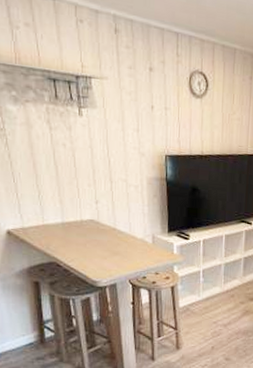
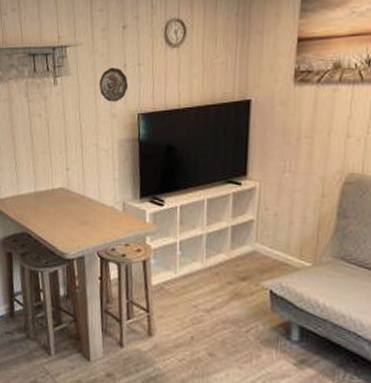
decorative plate: none [126,107,156,142] -> present [99,67,129,102]

